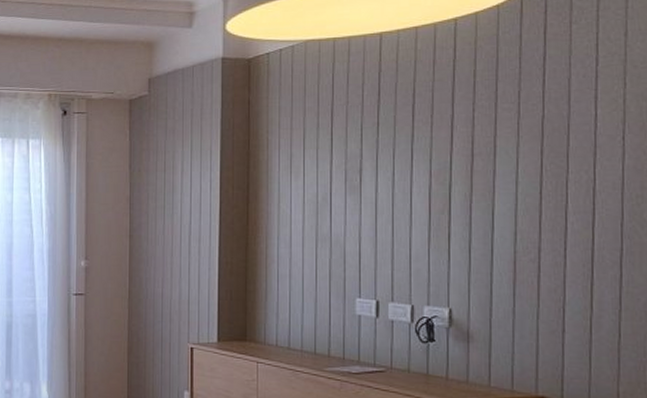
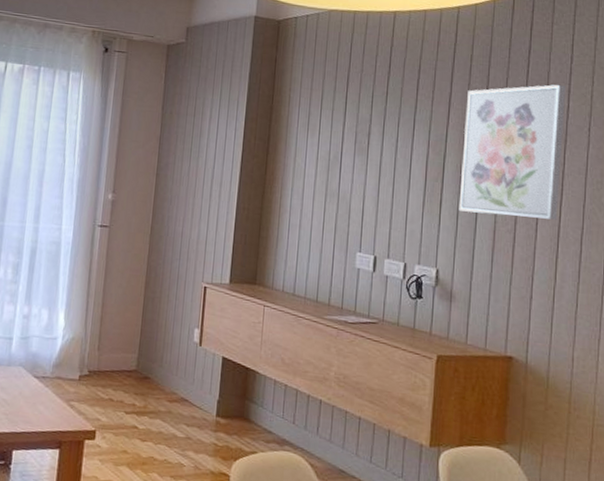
wall art: none [470,91,592,244] -> present [458,84,566,220]

